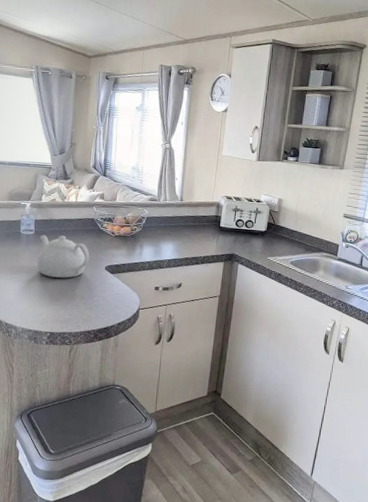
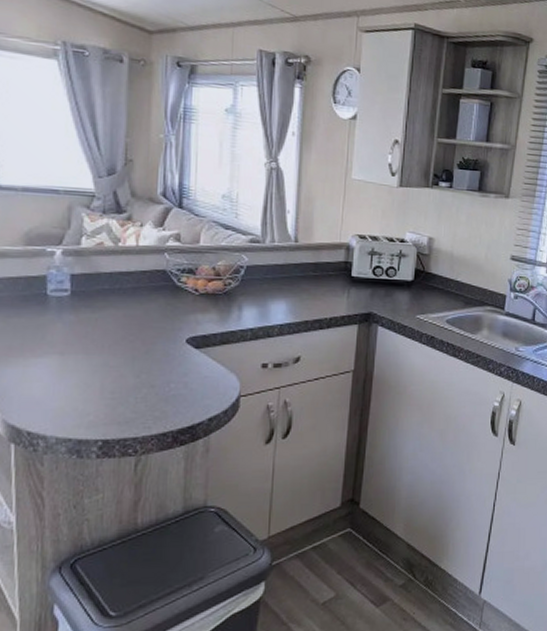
teapot: present [37,234,90,278] -> none [77,296,162,359]

